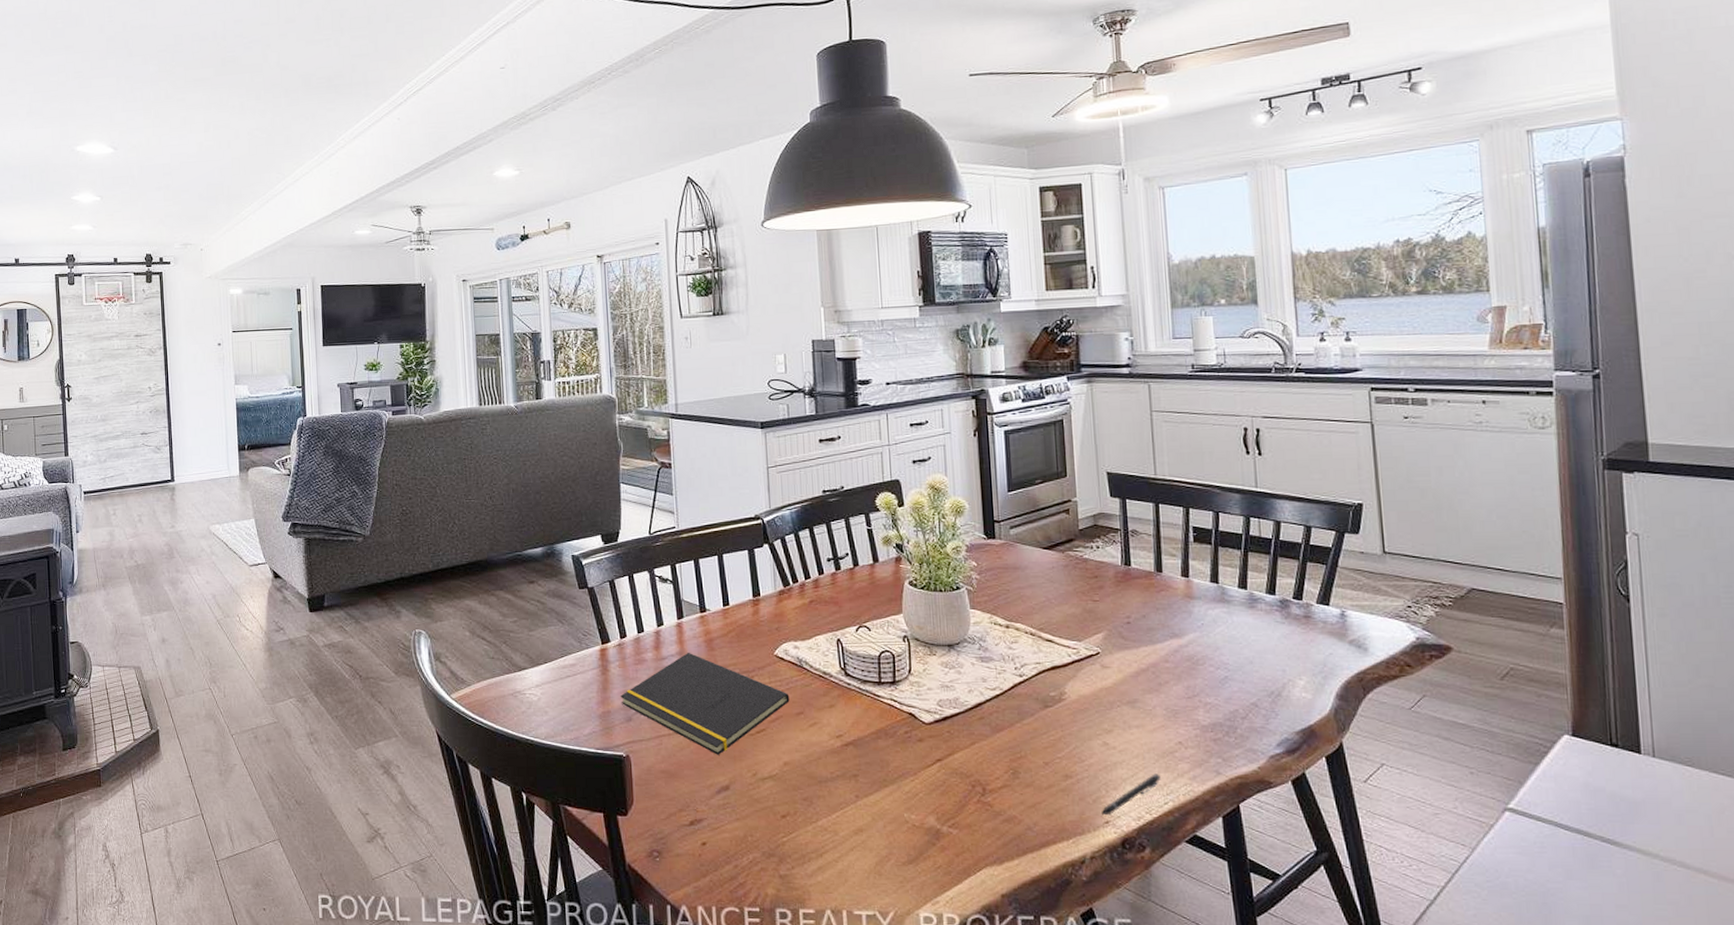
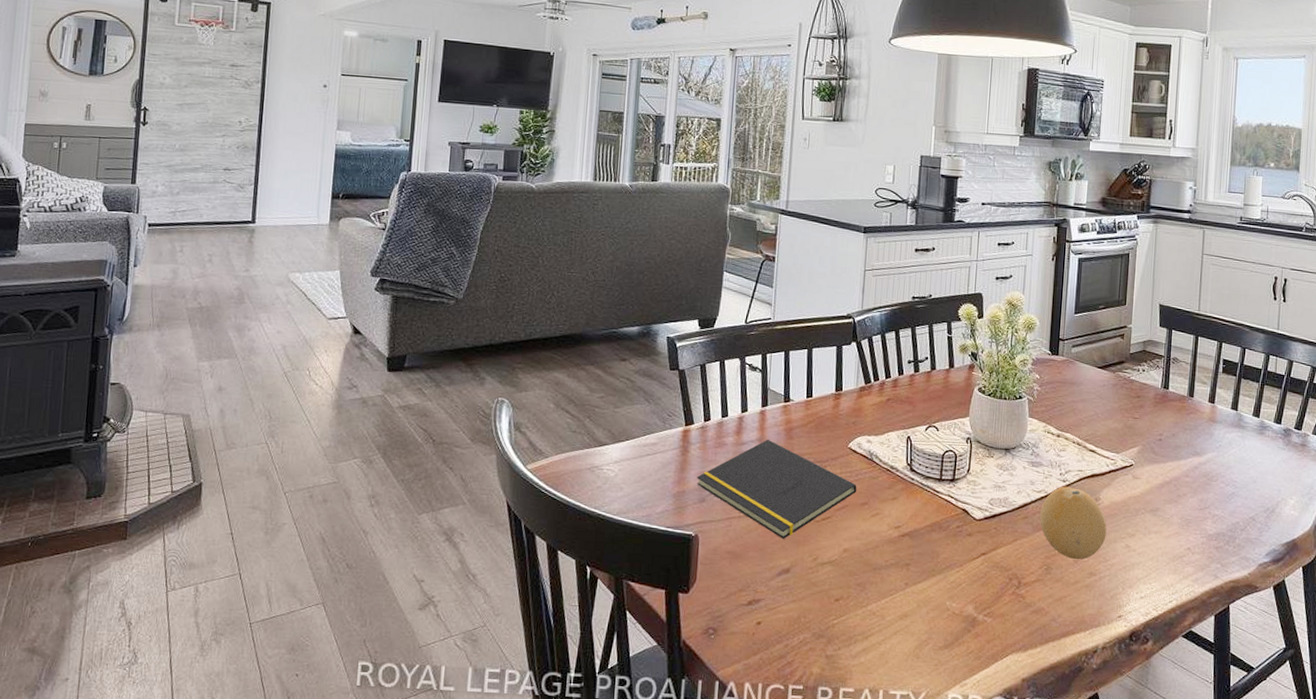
fruit: none [997,681,1079,762] -> present [1039,486,1107,560]
pen: present [1102,774,1161,816] -> none [1117,575,1169,611]

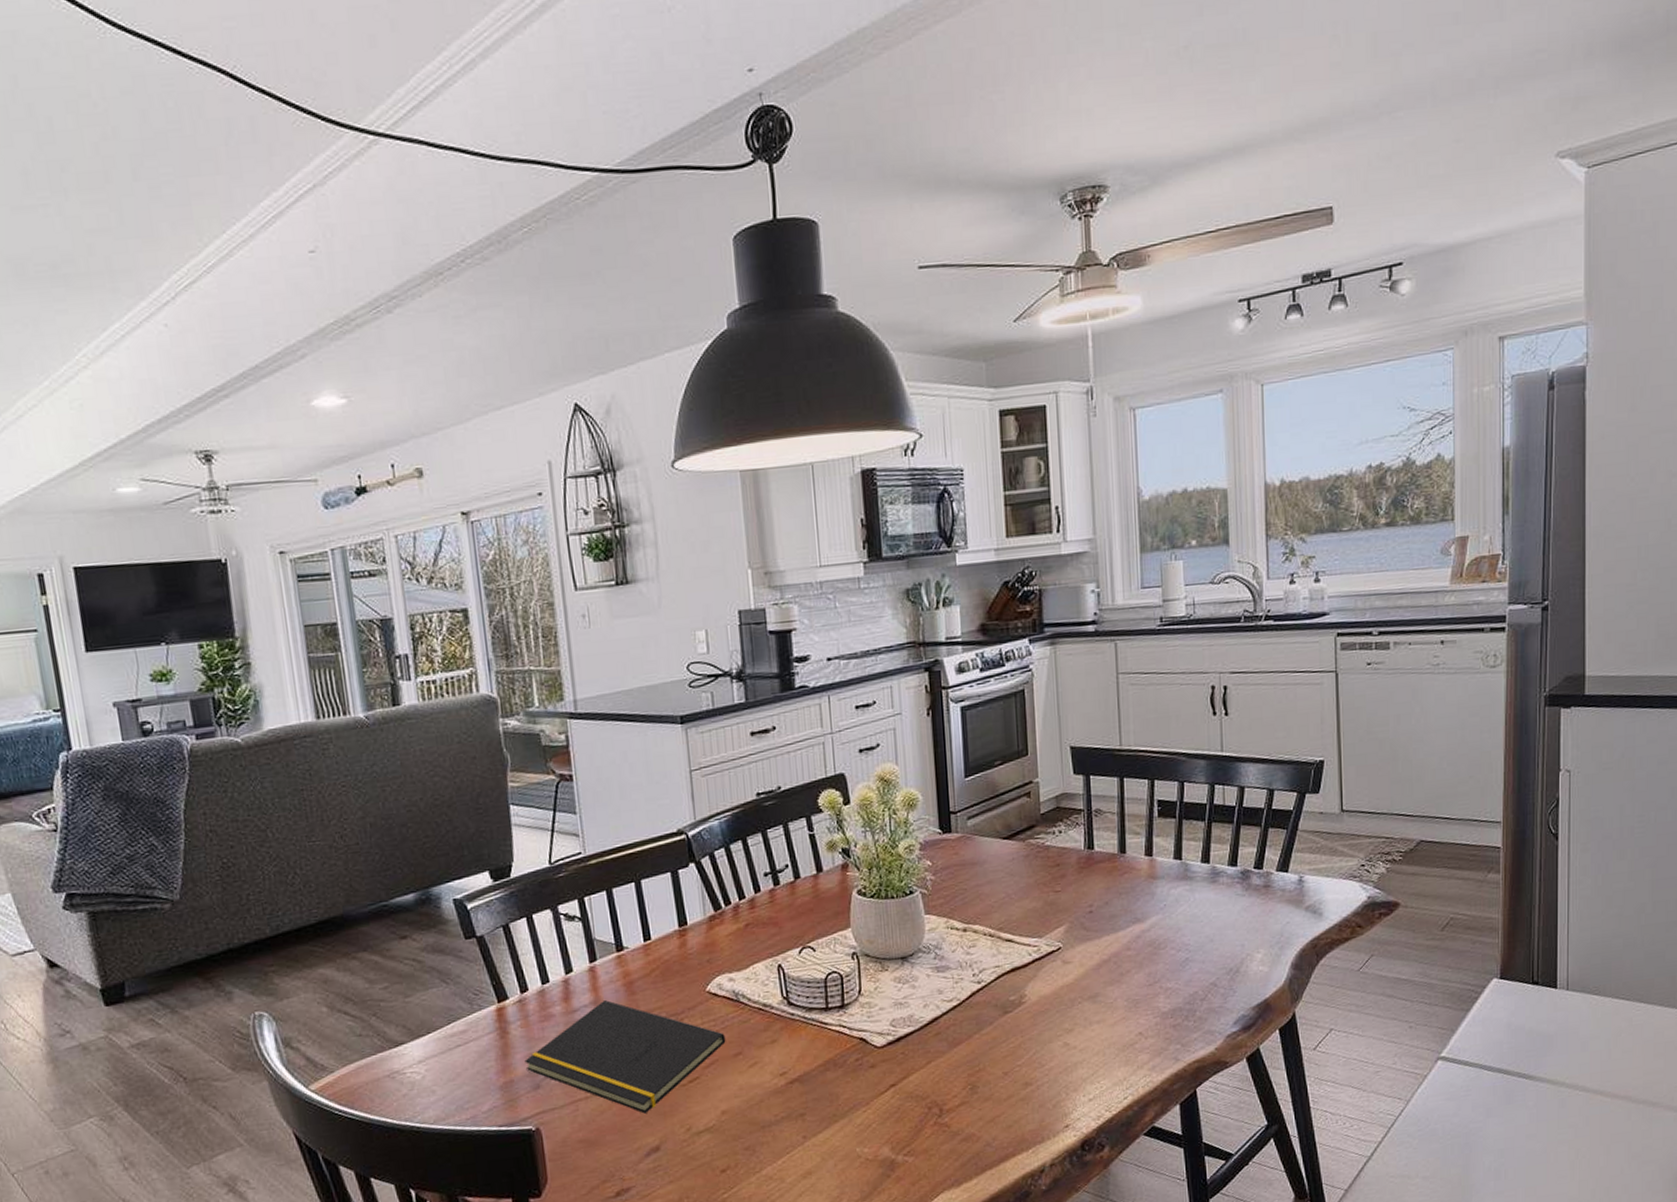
fruit: present [1039,486,1107,560] -> none [954,988,1039,1072]

